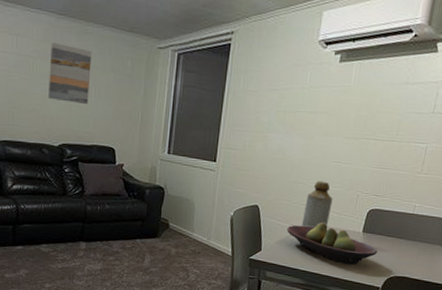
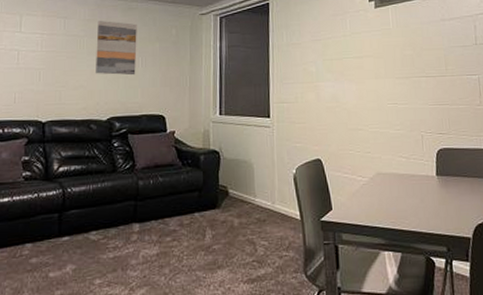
fruit bowl: present [287,223,378,265] -> none [356,170,458,215]
bottle: present [301,181,333,228] -> none [369,125,398,178]

